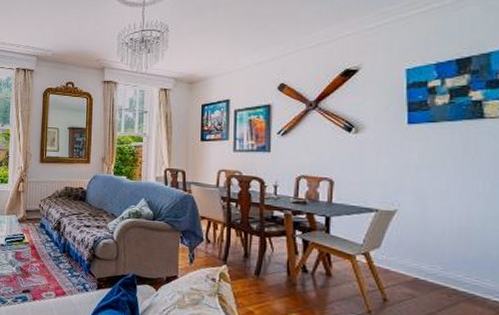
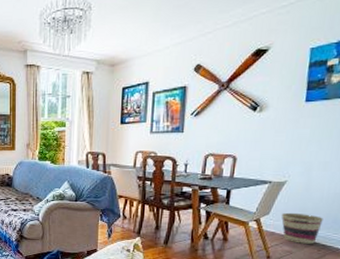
basket: none [394,246,449,287] -> present [281,212,323,244]

